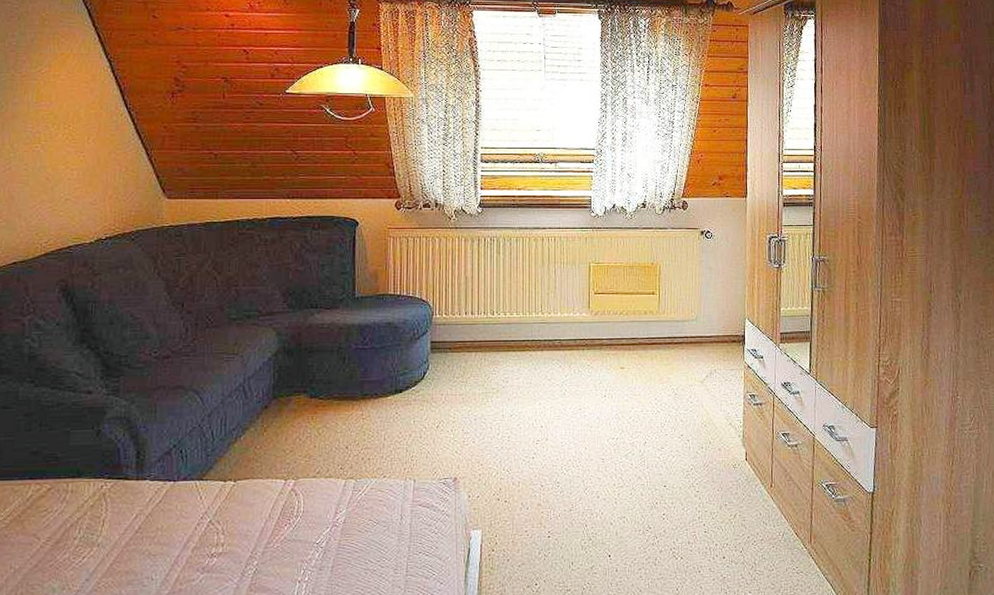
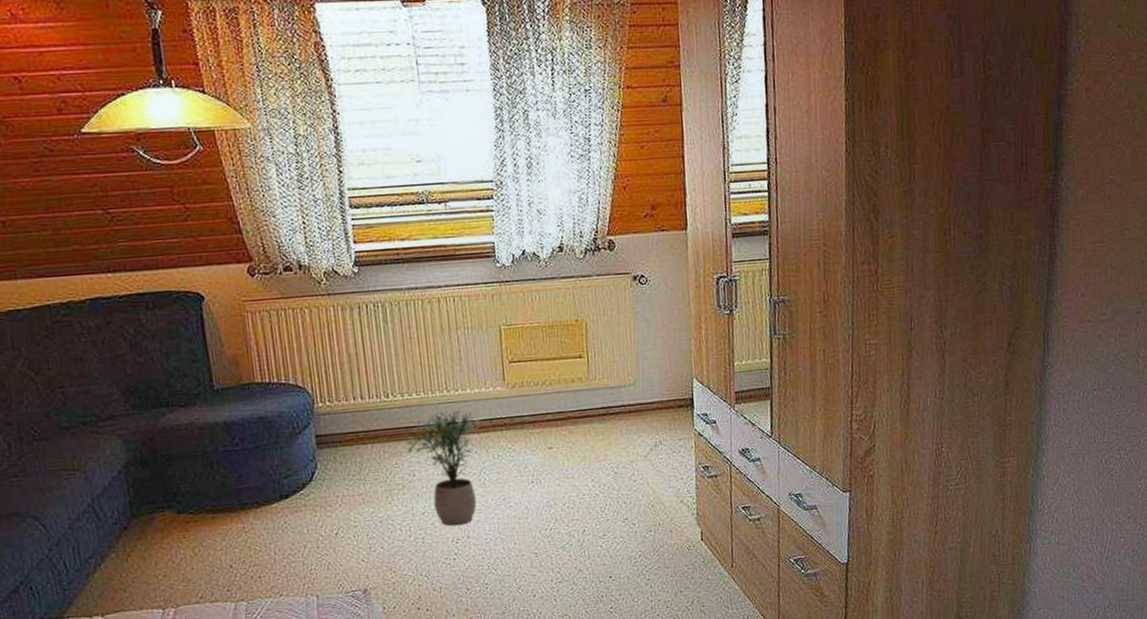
potted plant: none [504,330,567,429] -> present [406,410,481,526]

